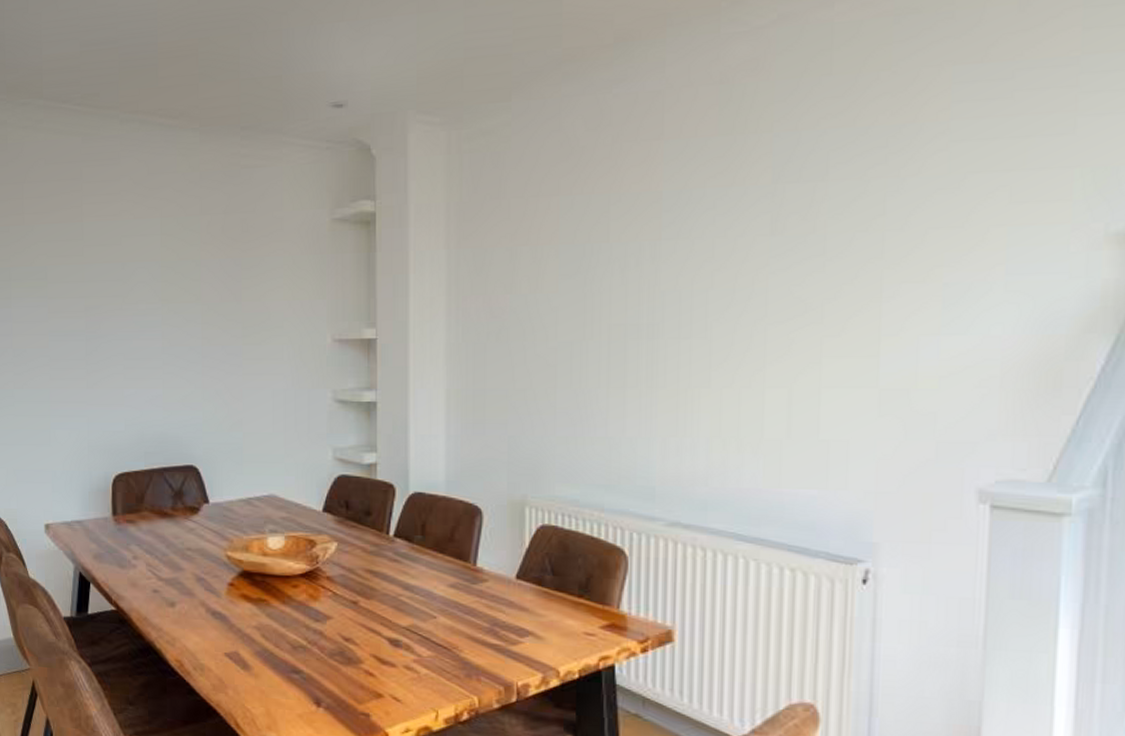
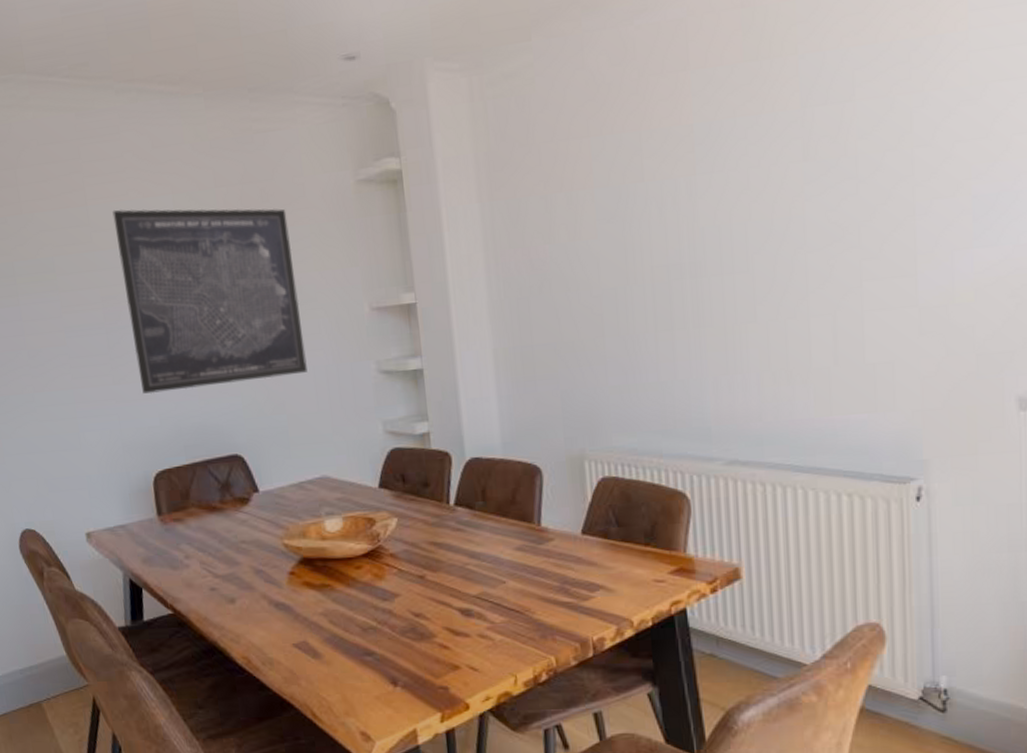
wall art: none [105,227,267,401] -> present [112,208,308,394]

